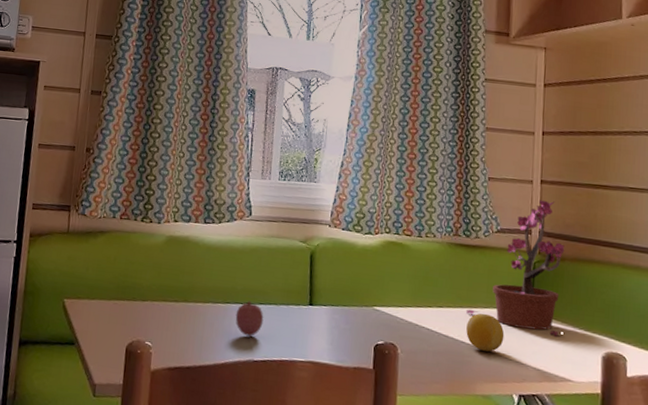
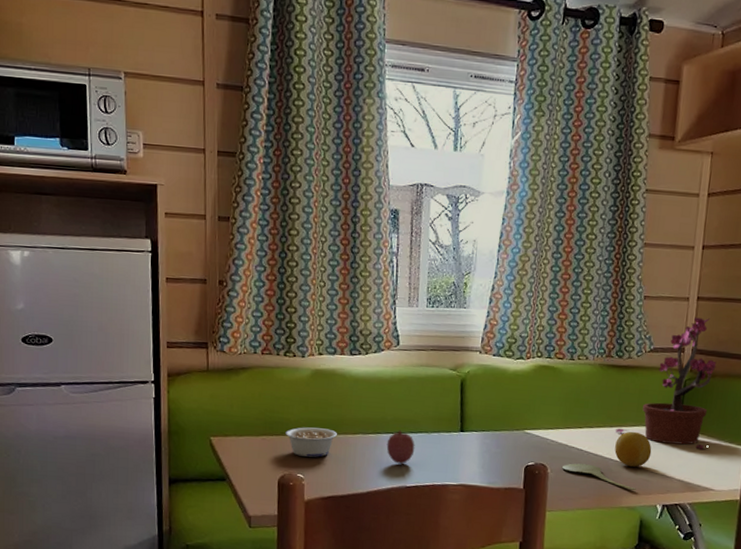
legume: none [137,293,187,325] -> present [285,427,337,457]
spoon: none [412,344,490,377] -> present [561,463,636,490]

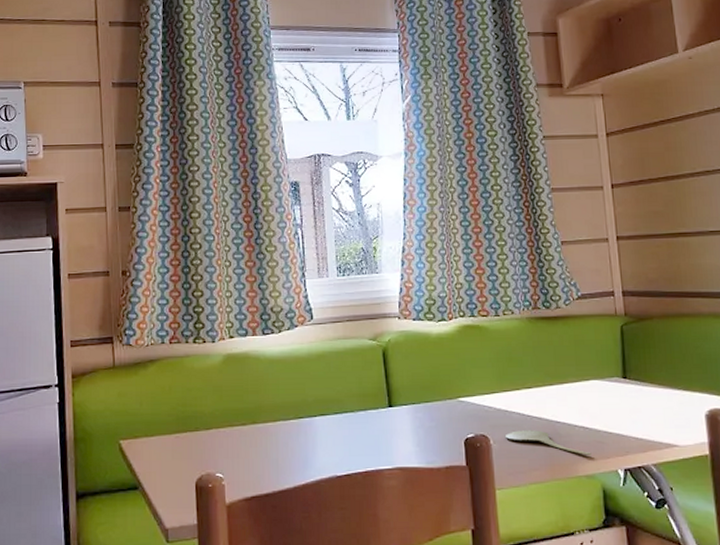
legume: present [285,427,337,457] -> none [200,418,256,453]
fruit: present [386,430,415,464] -> none [310,411,342,450]
fruit: present [614,431,652,467] -> none [559,387,601,428]
potted plant: present [616,317,717,450] -> none [557,257,659,401]

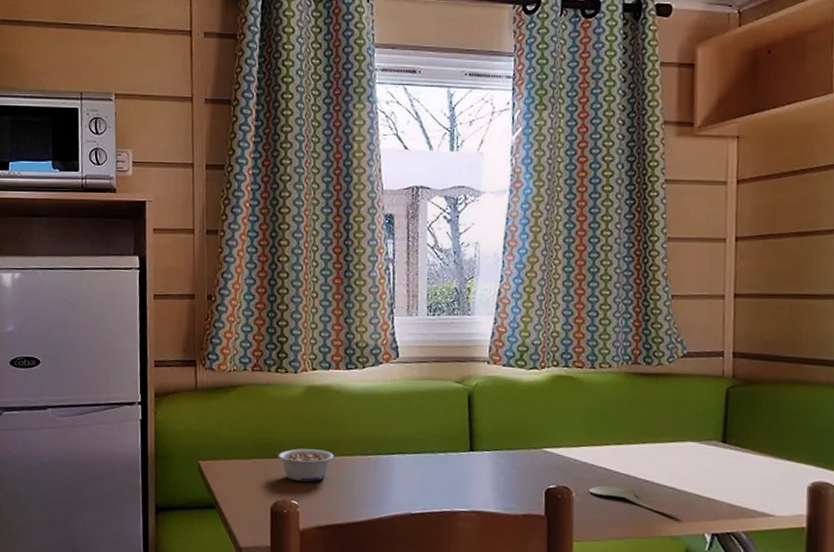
legume: none [200,418,256,453] -> present [278,448,334,482]

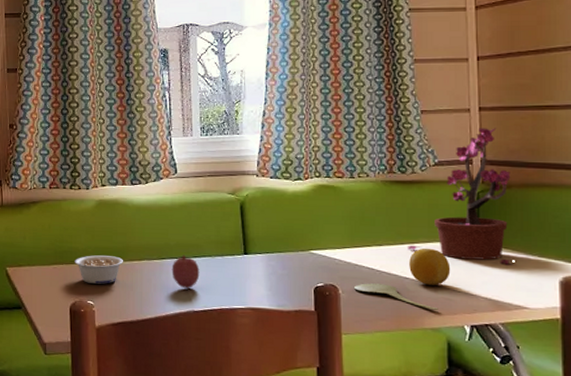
fruit: none [388,450,420,488] -> present [171,254,200,289]
potted plant: none [649,316,764,468] -> present [408,128,512,265]
fruit: none [649,448,694,489] -> present [409,248,451,285]

